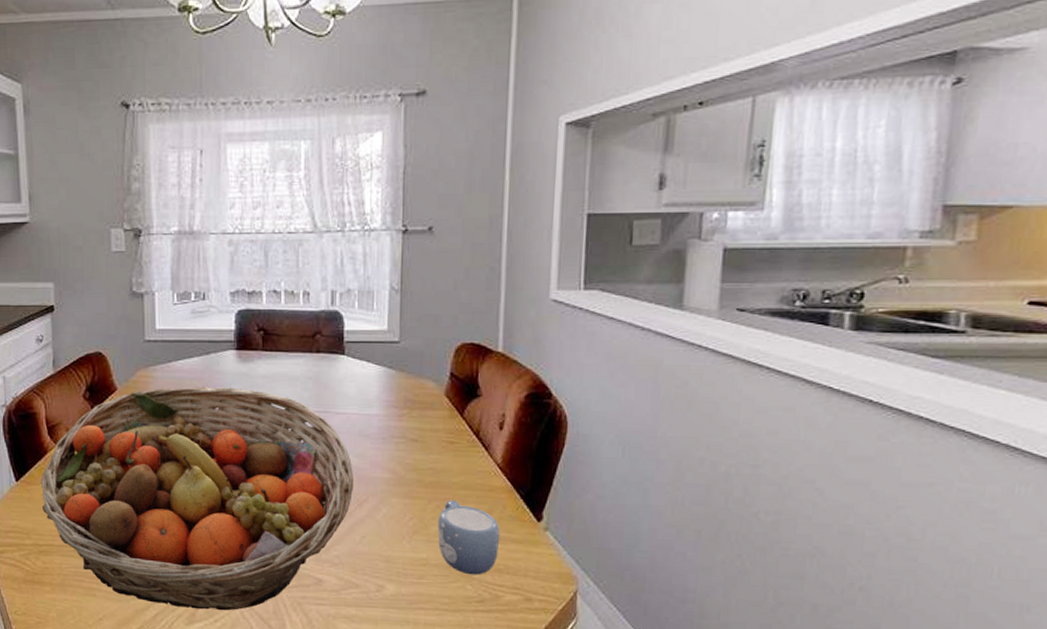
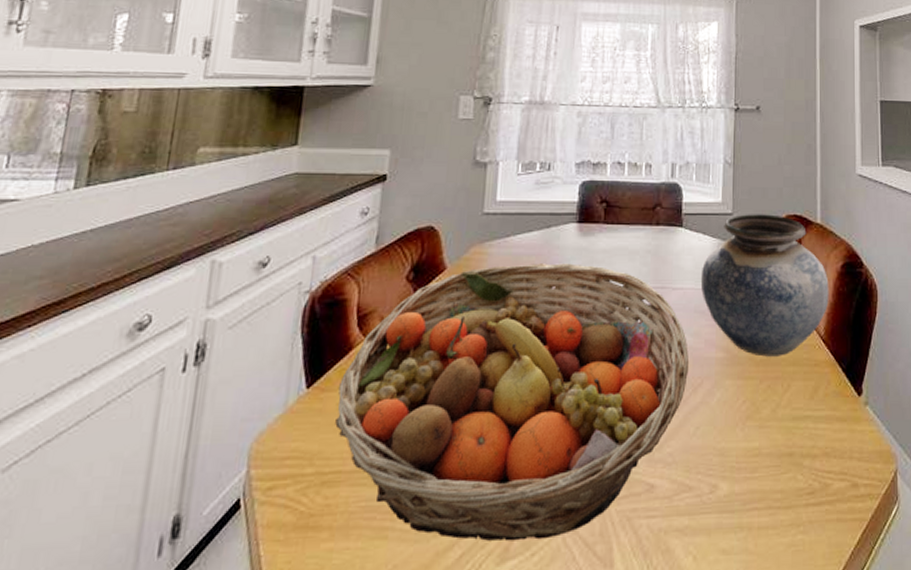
vase: none [365,342,510,480] -> present [700,214,829,357]
mug: present [437,500,501,575] -> none [769,378,827,463]

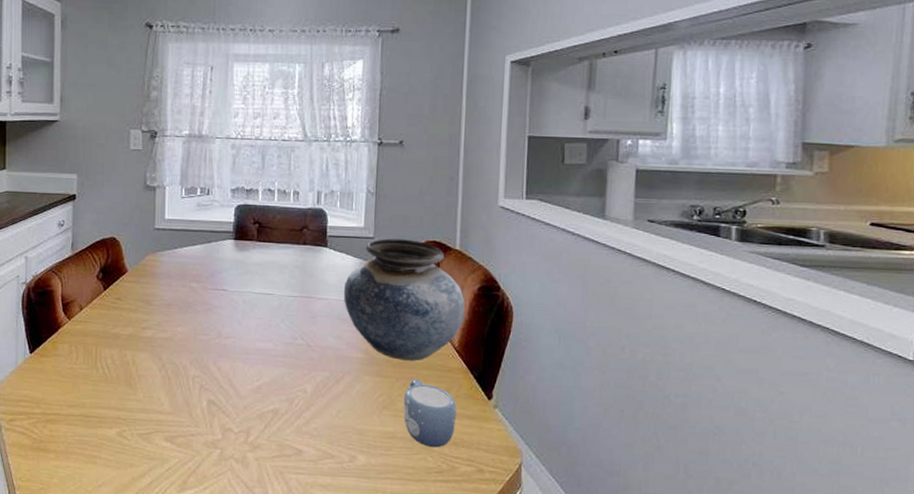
fruit basket: present [335,263,690,541] -> none [53,271,333,479]
mug: none [769,378,827,463] -> present [403,379,457,448]

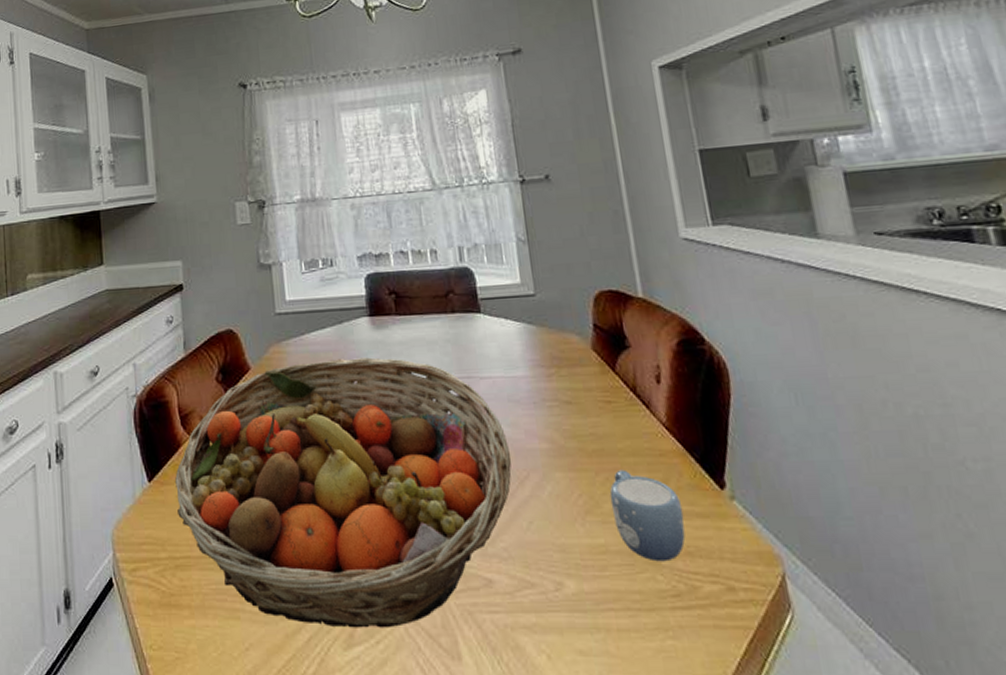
fruit basket: none [53,271,333,479] -> present [175,357,512,628]
vase: present [343,238,465,361] -> none [509,292,667,447]

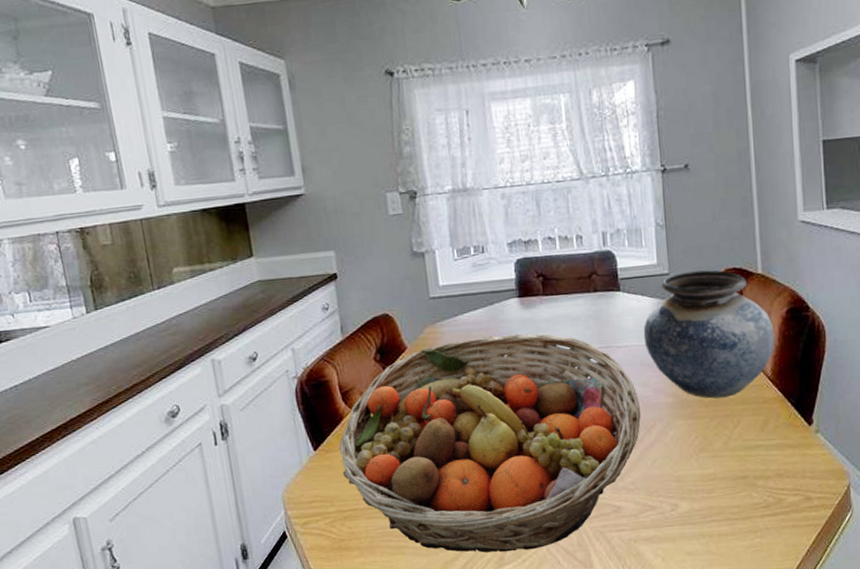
vase: none [509,292,667,447] -> present [643,270,775,399]
mug: present [609,469,686,562] -> none [720,415,778,483]

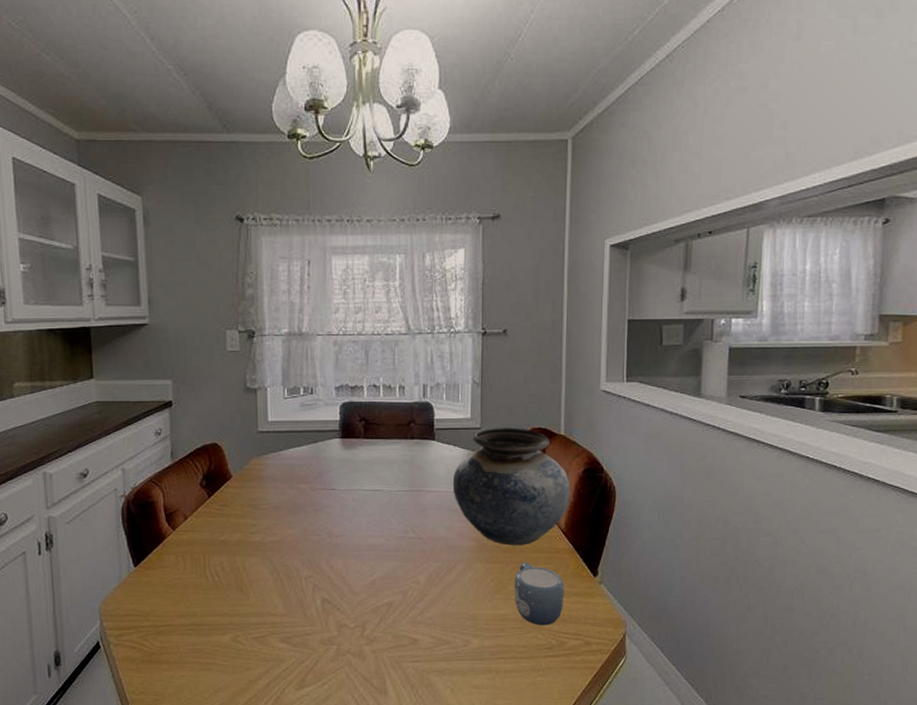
fruit basket: present [339,333,641,553] -> none [159,472,444,675]
mug: none [720,415,778,483] -> present [514,562,565,626]

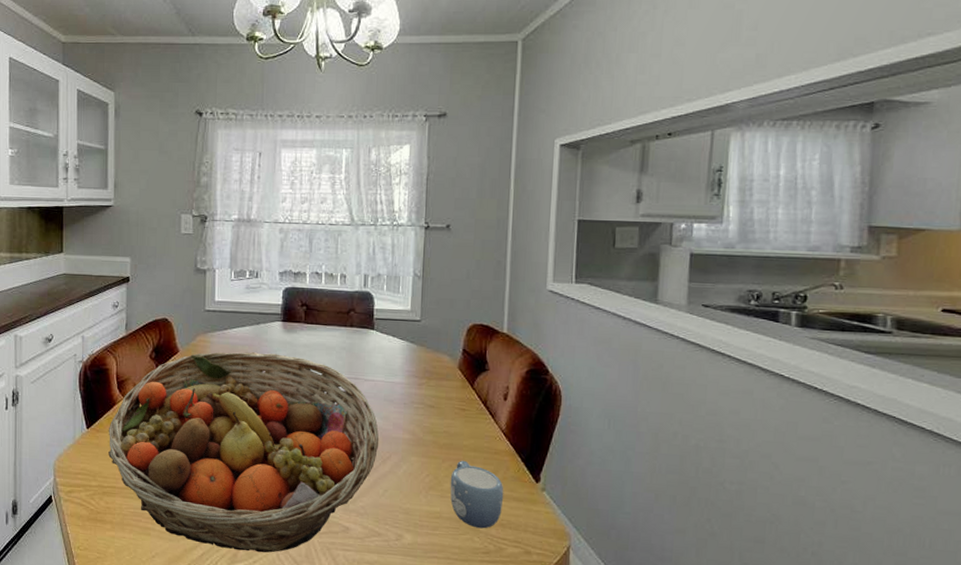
fruit basket: none [159,472,444,675] -> present [108,351,380,553]
vase: present [452,428,570,546] -> none [390,321,513,443]

